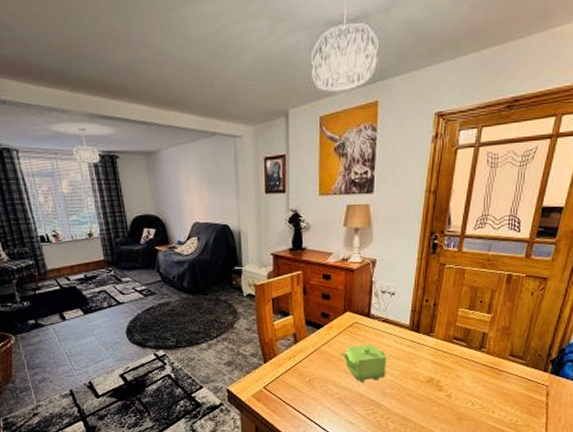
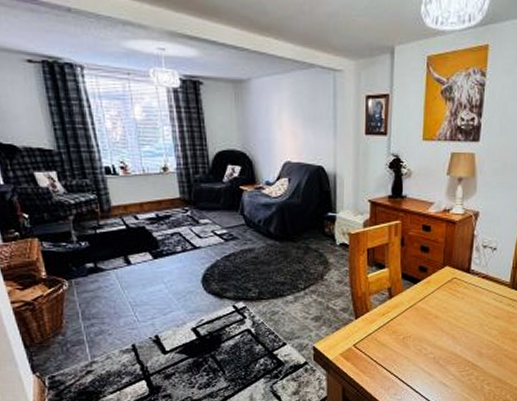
teapot: present [340,344,387,382] -> none [437,301,486,342]

